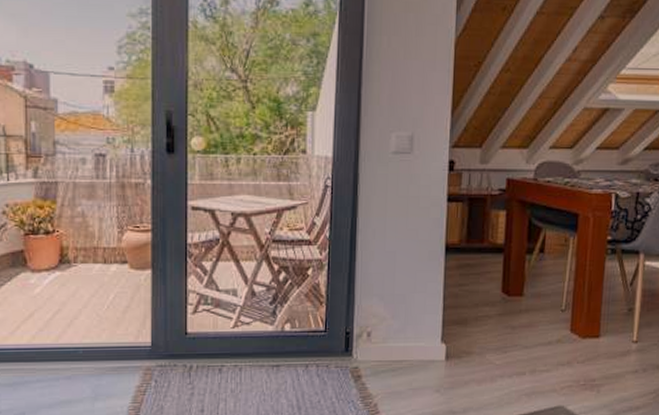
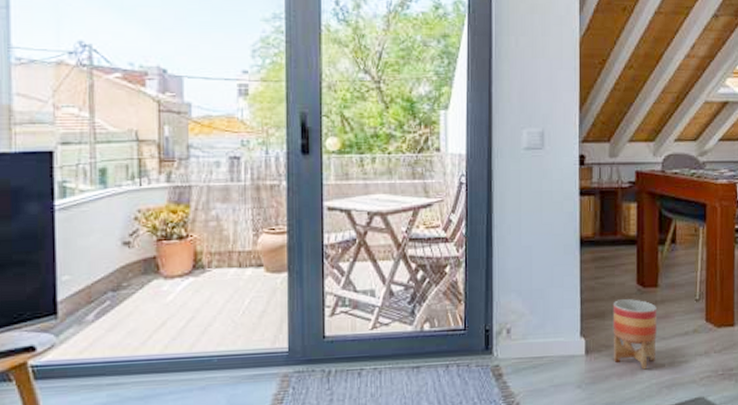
planter: none [474,307,521,377] -> present [613,299,657,370]

